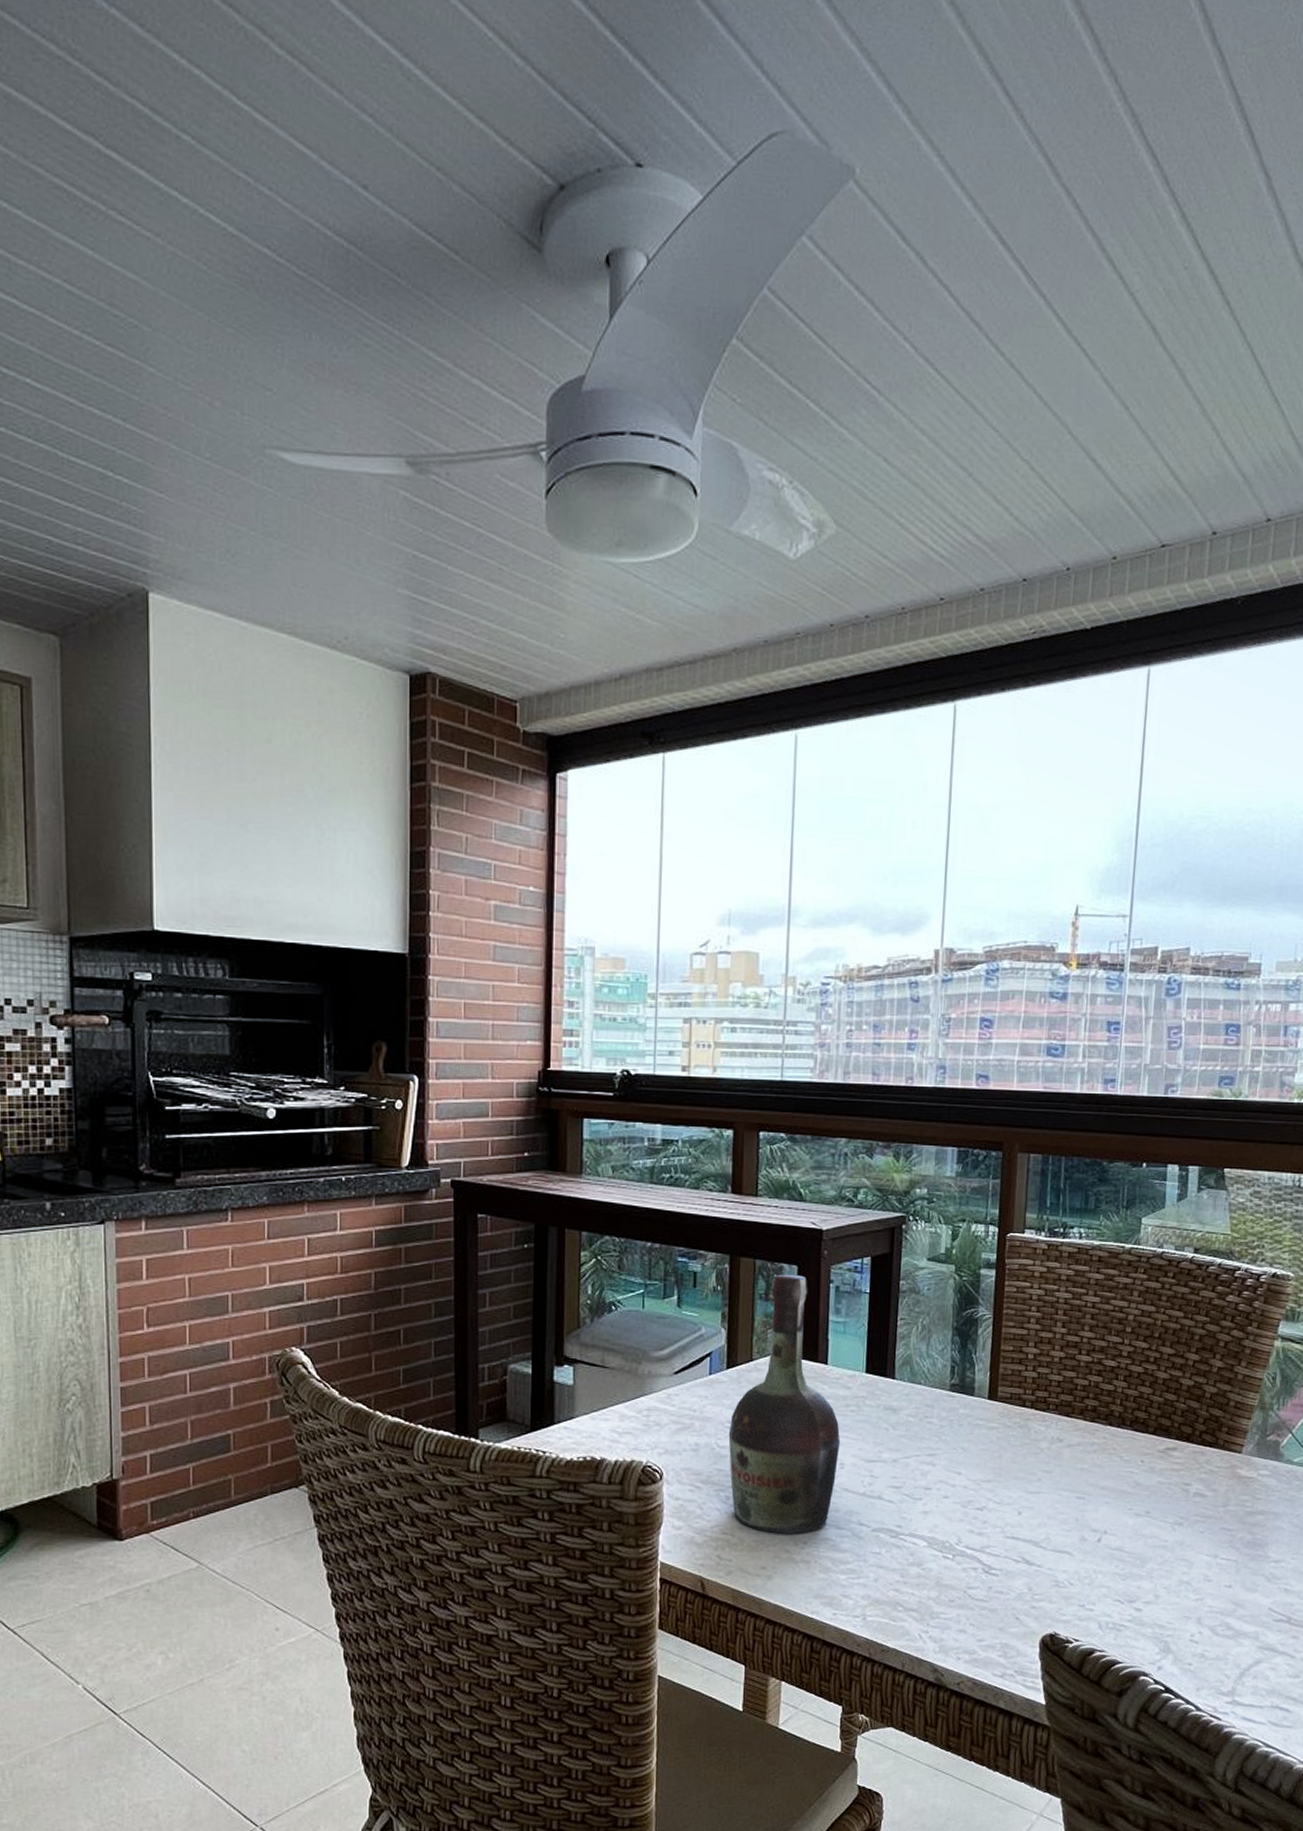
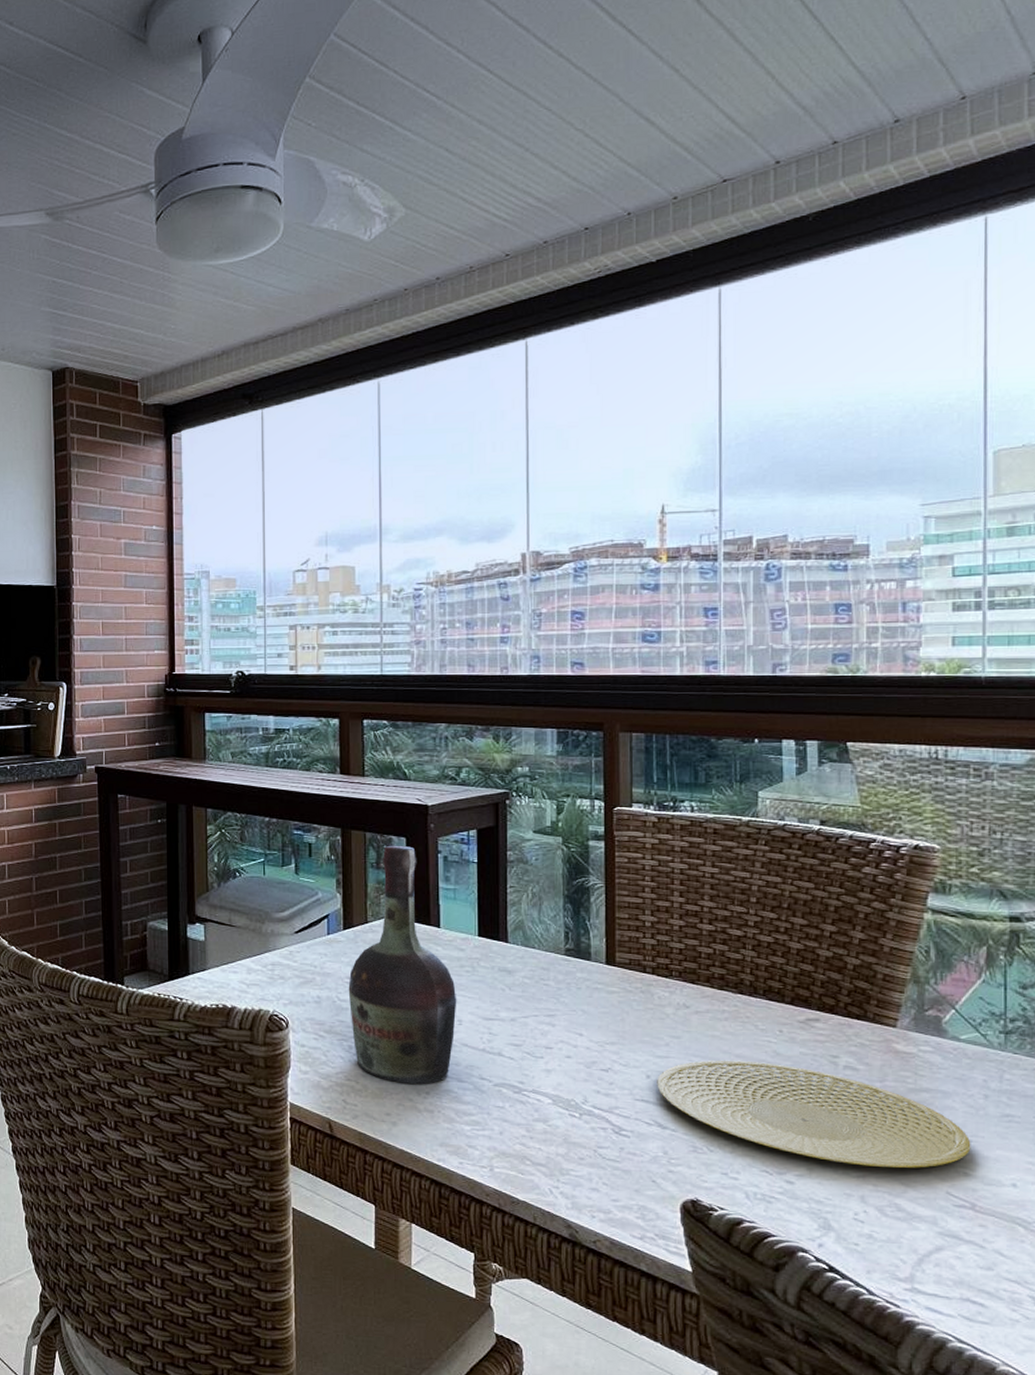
plate: none [1027,1492,1293,1589] -> present [657,1060,971,1169]

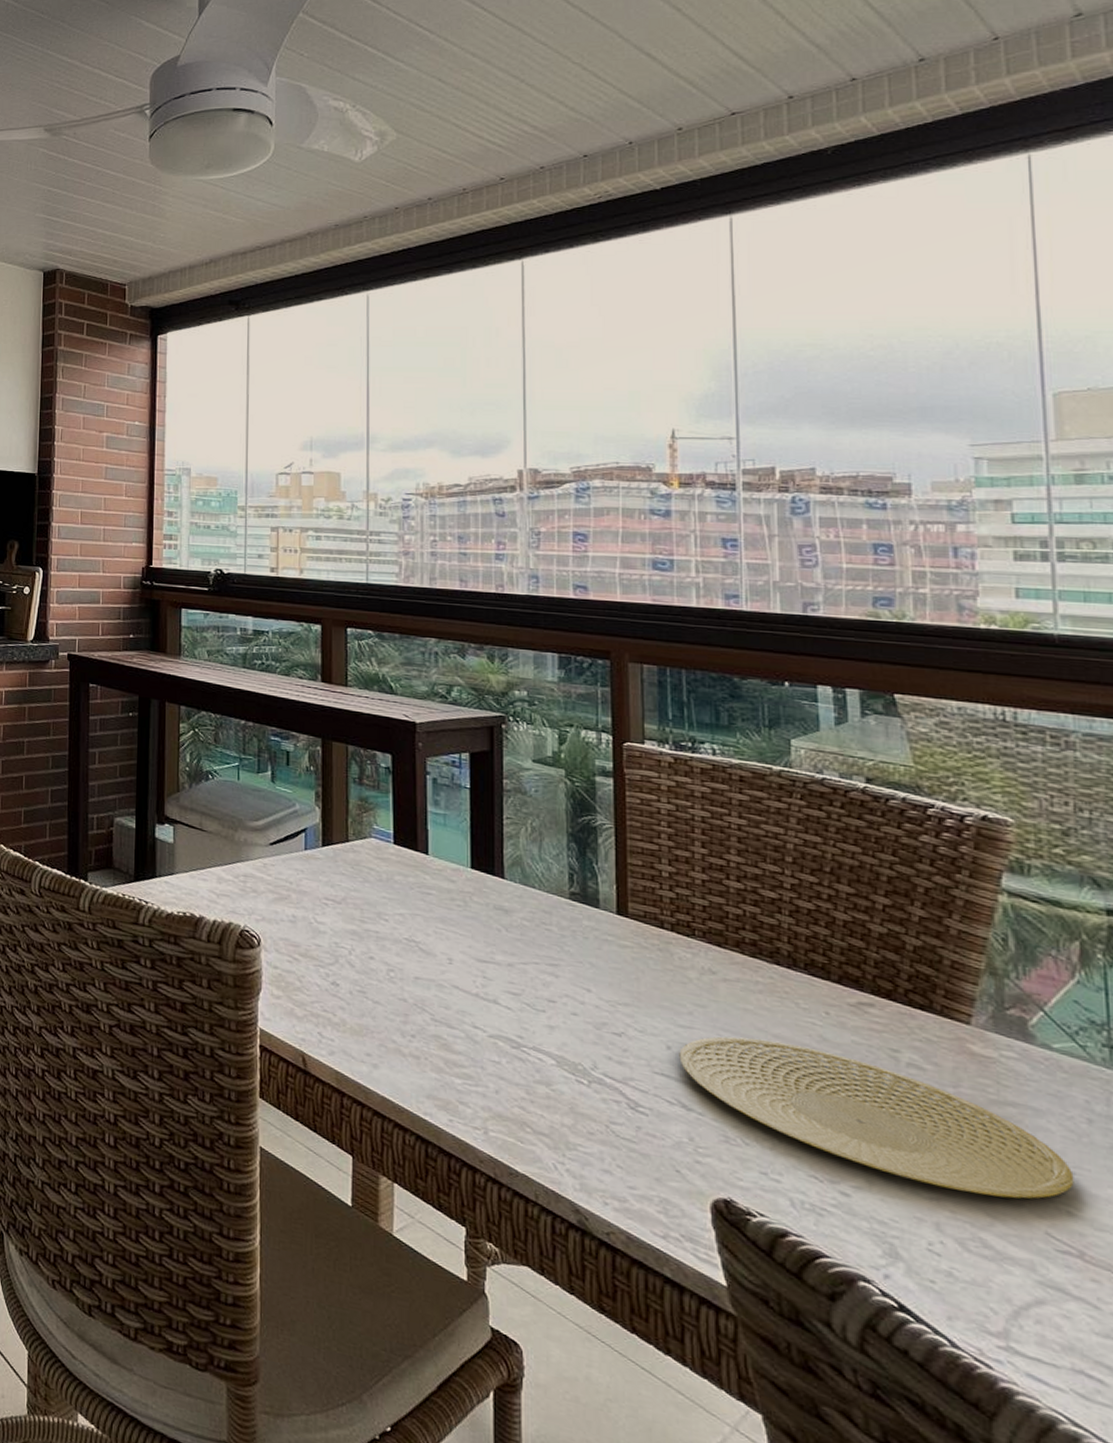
cognac bottle: present [348,845,457,1084] -> none [326,761,447,1026]

